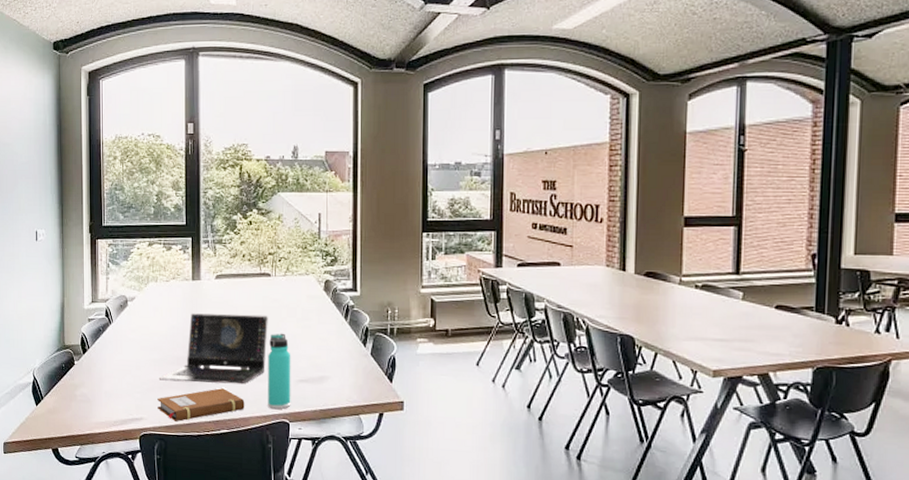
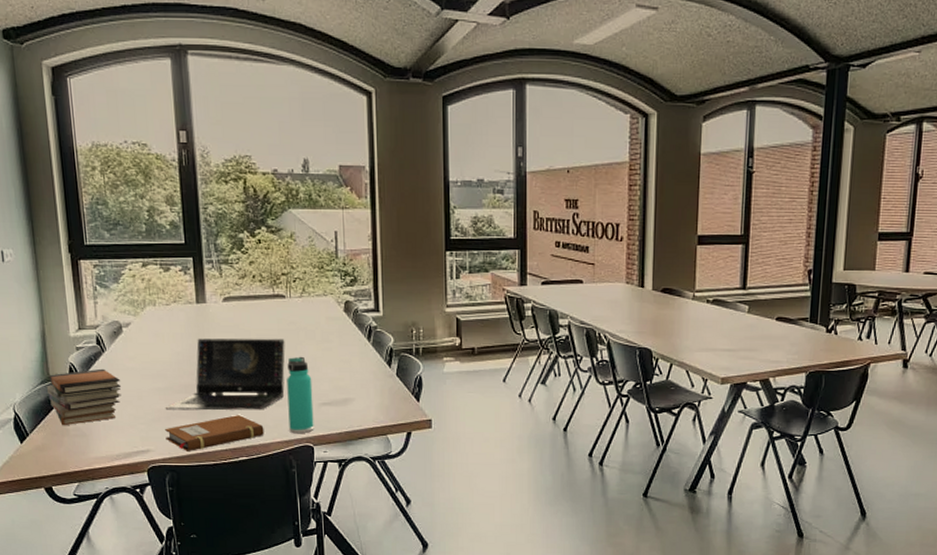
book stack: none [62,339,123,392] -> present [47,368,122,426]

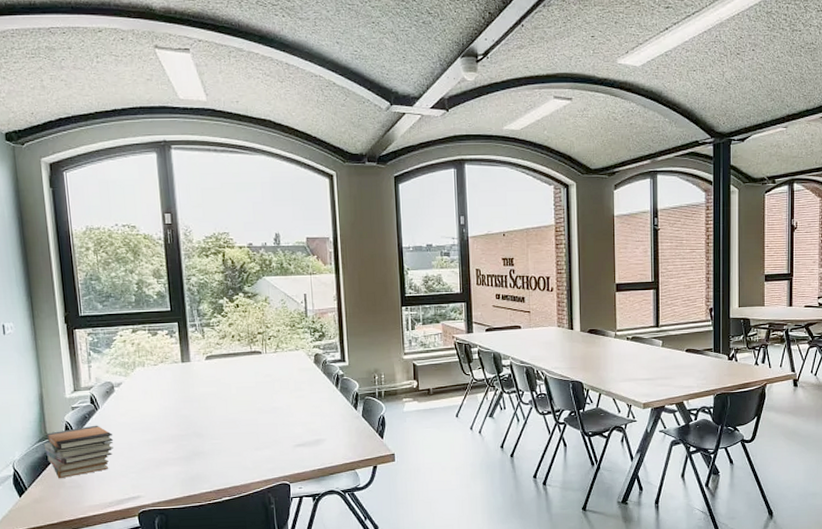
laptop computer: present [165,338,285,411] -> none [154,389,263,459]
notebook: present [165,415,264,451] -> none [154,460,245,495]
thermos bottle: present [287,356,314,433] -> none [264,404,290,473]

